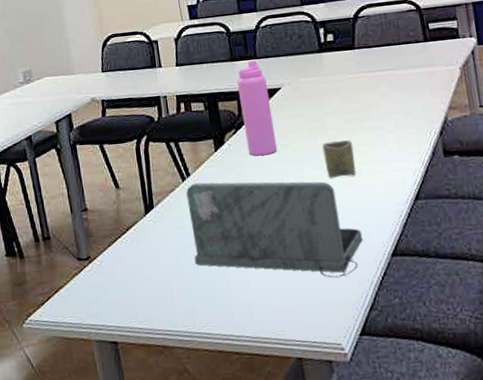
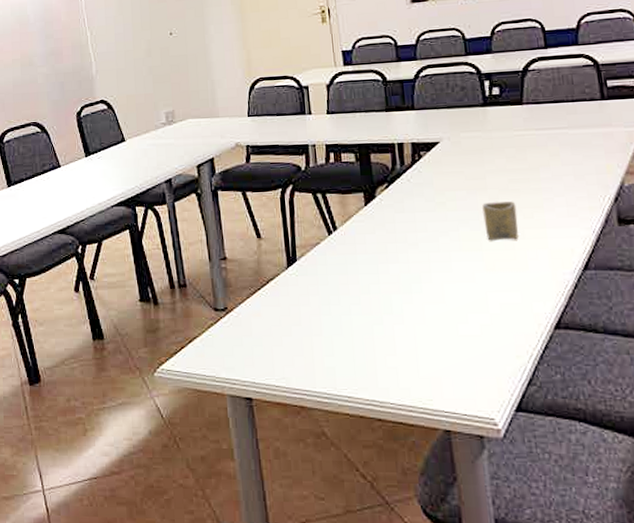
laptop: present [186,181,363,278] -> none [332,237,523,348]
water bottle: present [236,59,278,156] -> none [391,110,433,213]

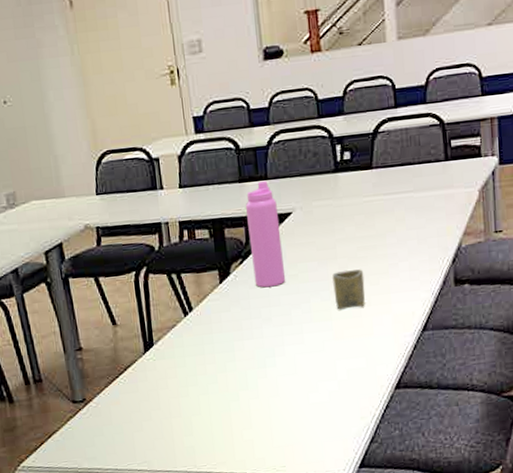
water bottle: none [391,110,433,213] -> present [245,180,286,288]

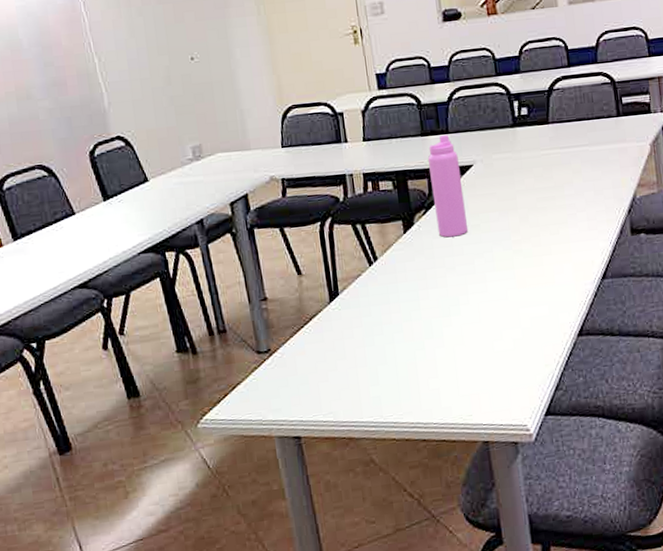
cup: present [332,269,365,310] -> none [513,219,546,259]

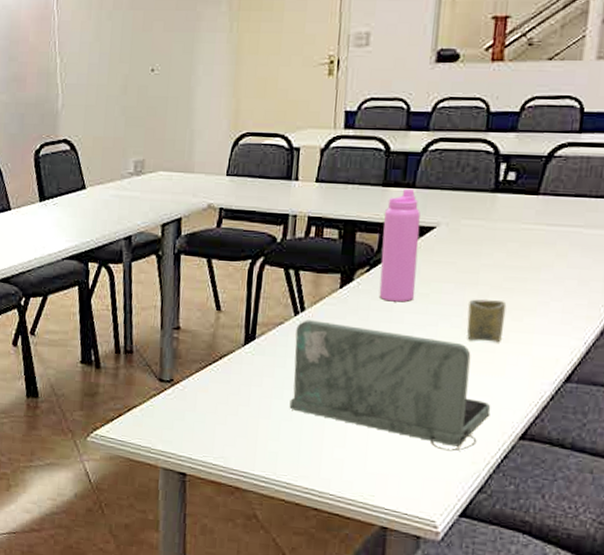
laptop: none [373,262,551,360] -> present [289,320,491,452]
cup: none [513,219,546,259] -> present [466,299,507,343]

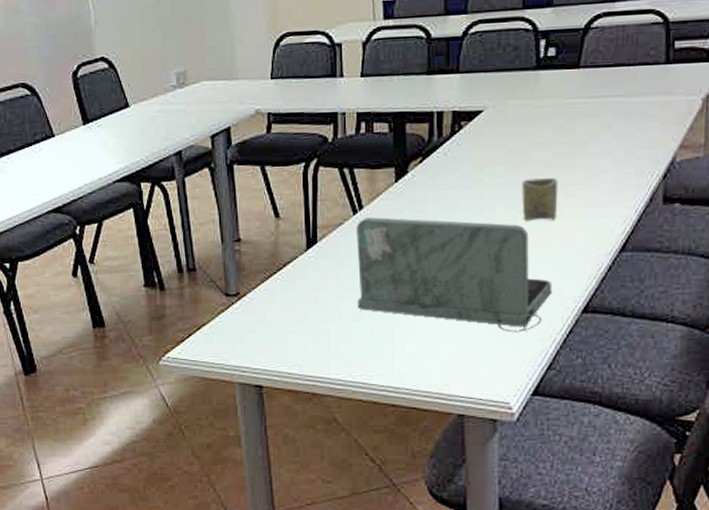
water bottle: present [379,188,421,303] -> none [431,74,469,190]

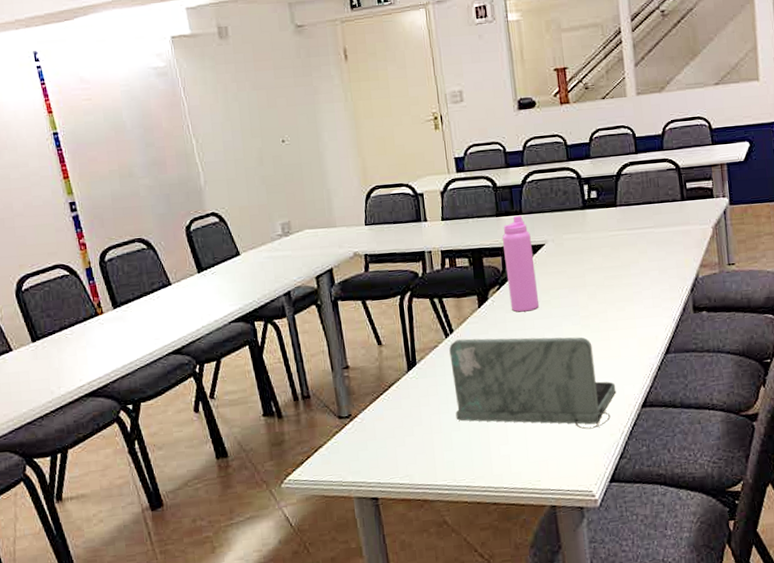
water bottle: none [431,74,469,190] -> present [502,215,540,312]
cup: present [522,178,558,221] -> none [582,296,613,333]

